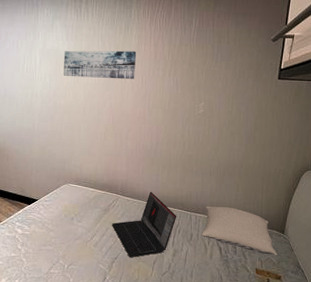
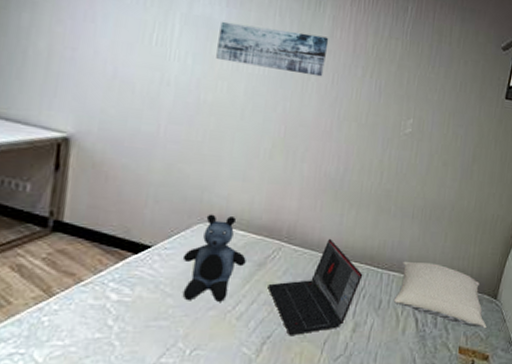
teddy bear: none [57,178,96,235] -> present [182,214,246,302]

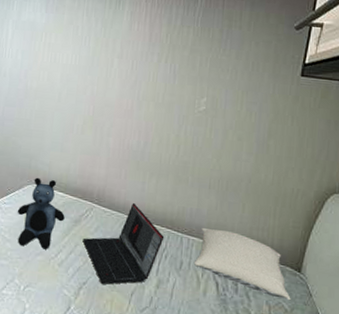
wall art: present [216,21,329,77] -> none [39,24,128,64]

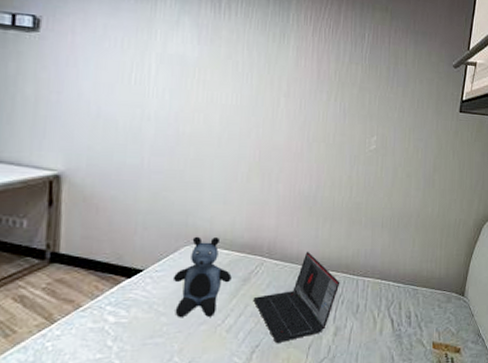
pillow: present [194,227,291,301] -> none [370,266,457,324]

